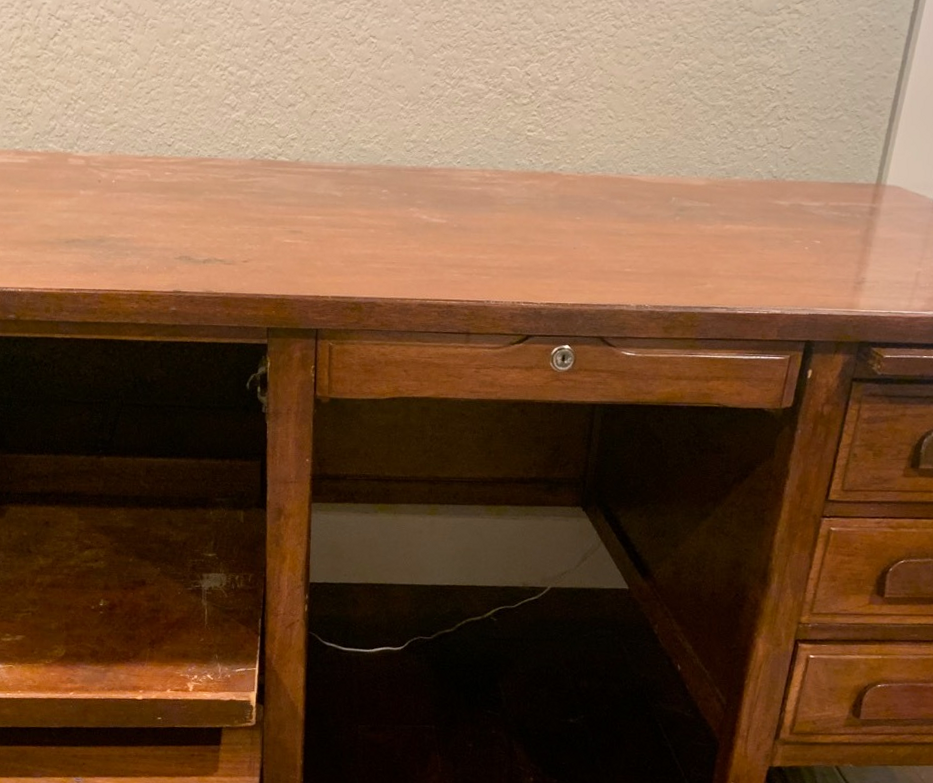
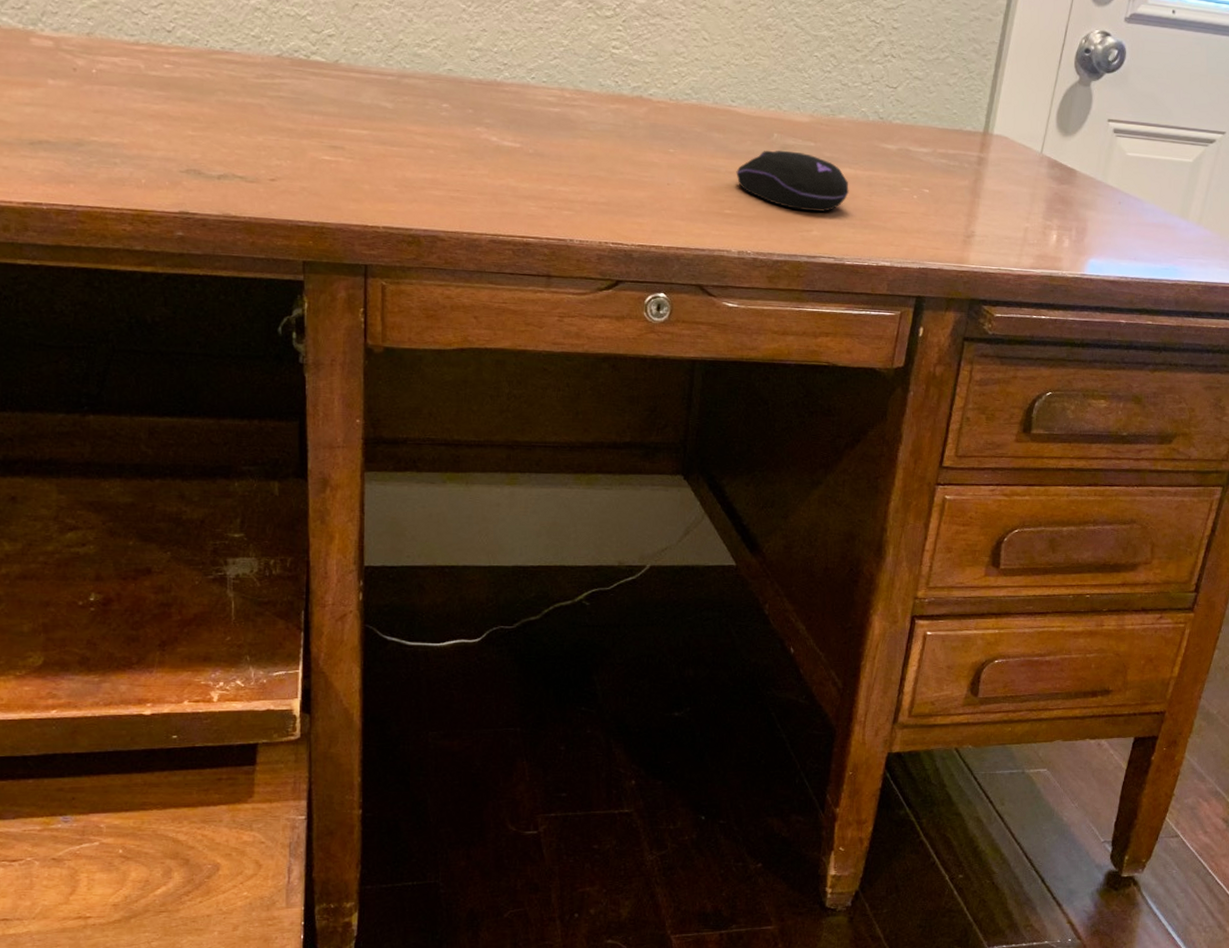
computer mouse: none [636,212,742,266] -> present [736,150,849,212]

